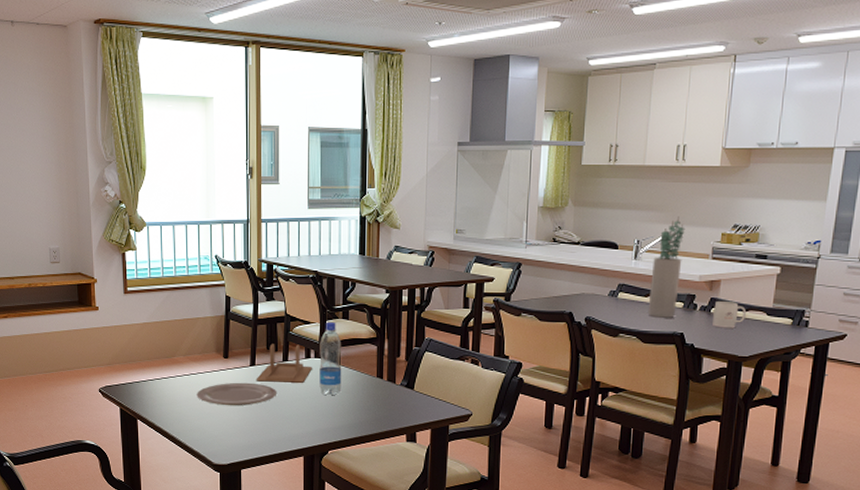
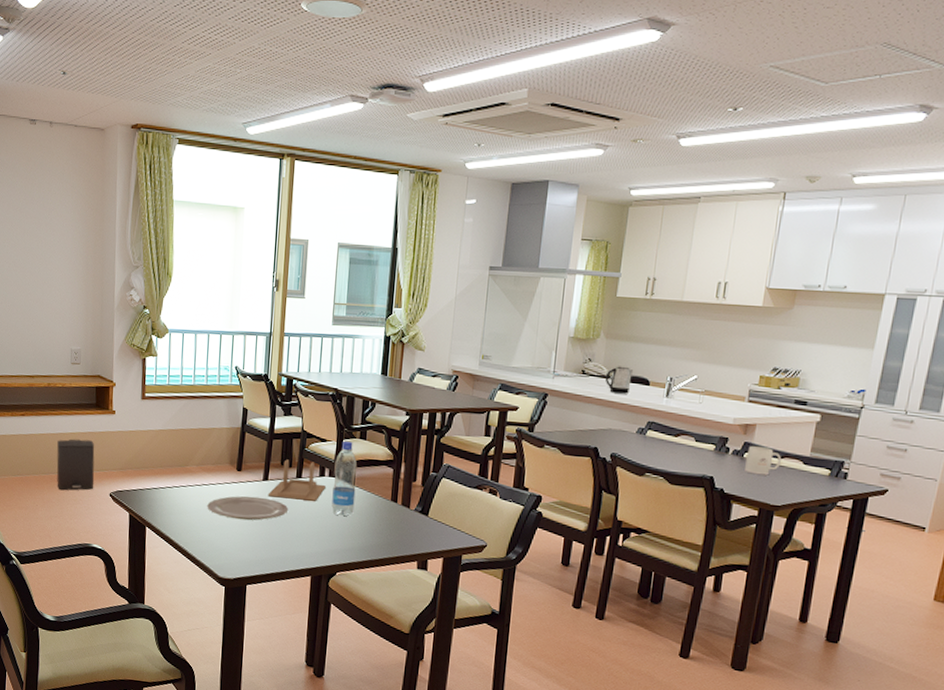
pedal bin: none [43,337,83,389] -> present [56,439,95,490]
kettle: none [575,232,601,259] -> present [605,366,633,394]
vase: present [647,216,685,318] -> none [676,356,722,460]

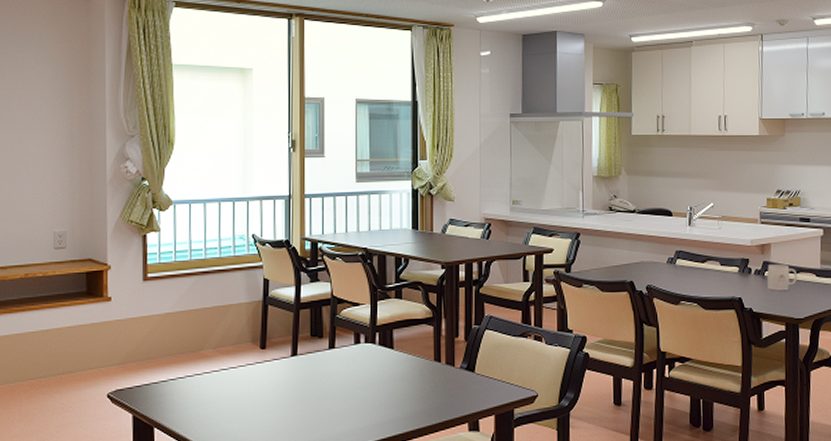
pedal bin: present [56,439,95,490] -> none [38,334,87,397]
plate: present [207,496,289,521] -> none [228,375,323,404]
napkin holder: present [267,459,326,501] -> none [298,329,362,374]
bottle: present [331,440,358,517] -> none [370,302,395,385]
kettle: present [605,366,633,394] -> none [631,200,656,226]

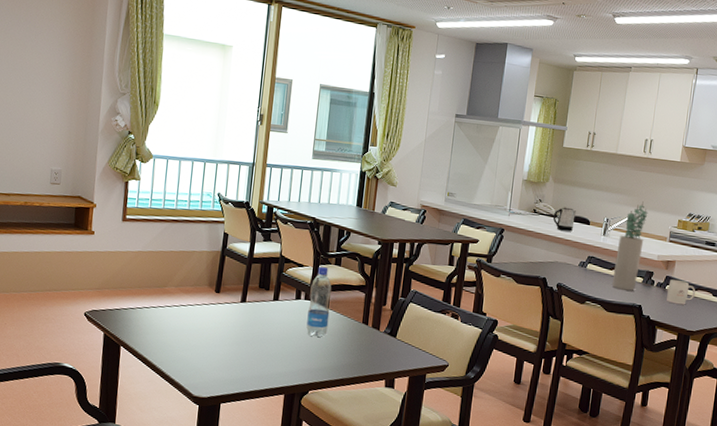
bottle: none [370,302,395,385] -> present [306,266,332,338]
kettle: none [631,200,656,226] -> present [552,207,576,232]
vase: none [705,183,734,283] -> present [612,201,648,291]

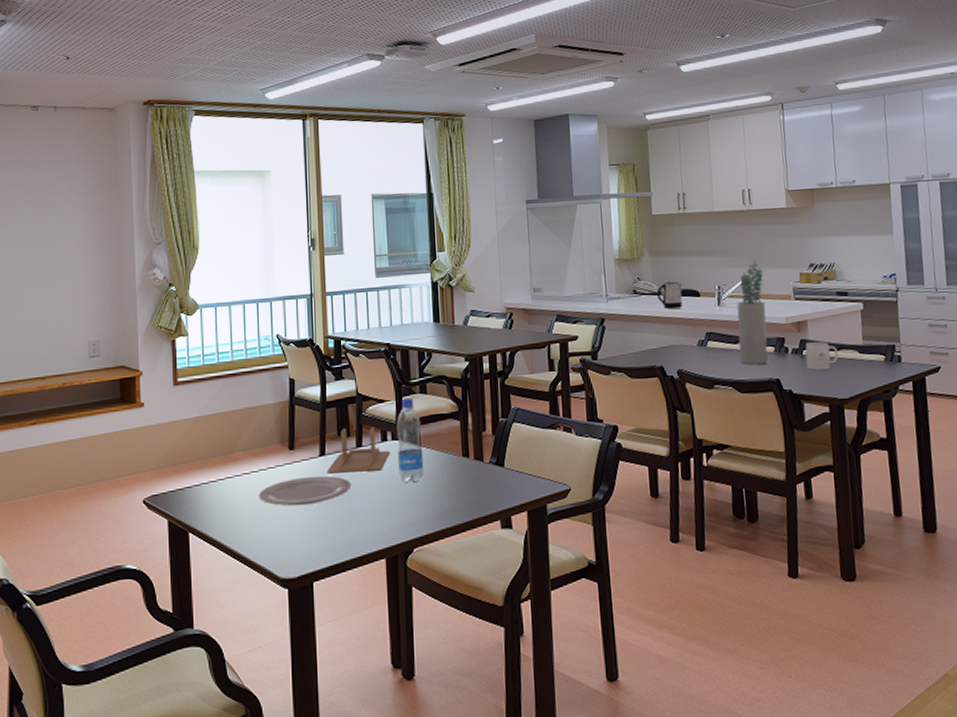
plate: none [184,317,265,341] -> present [259,475,352,506]
napkin holder: none [245,283,301,323] -> present [326,426,390,474]

